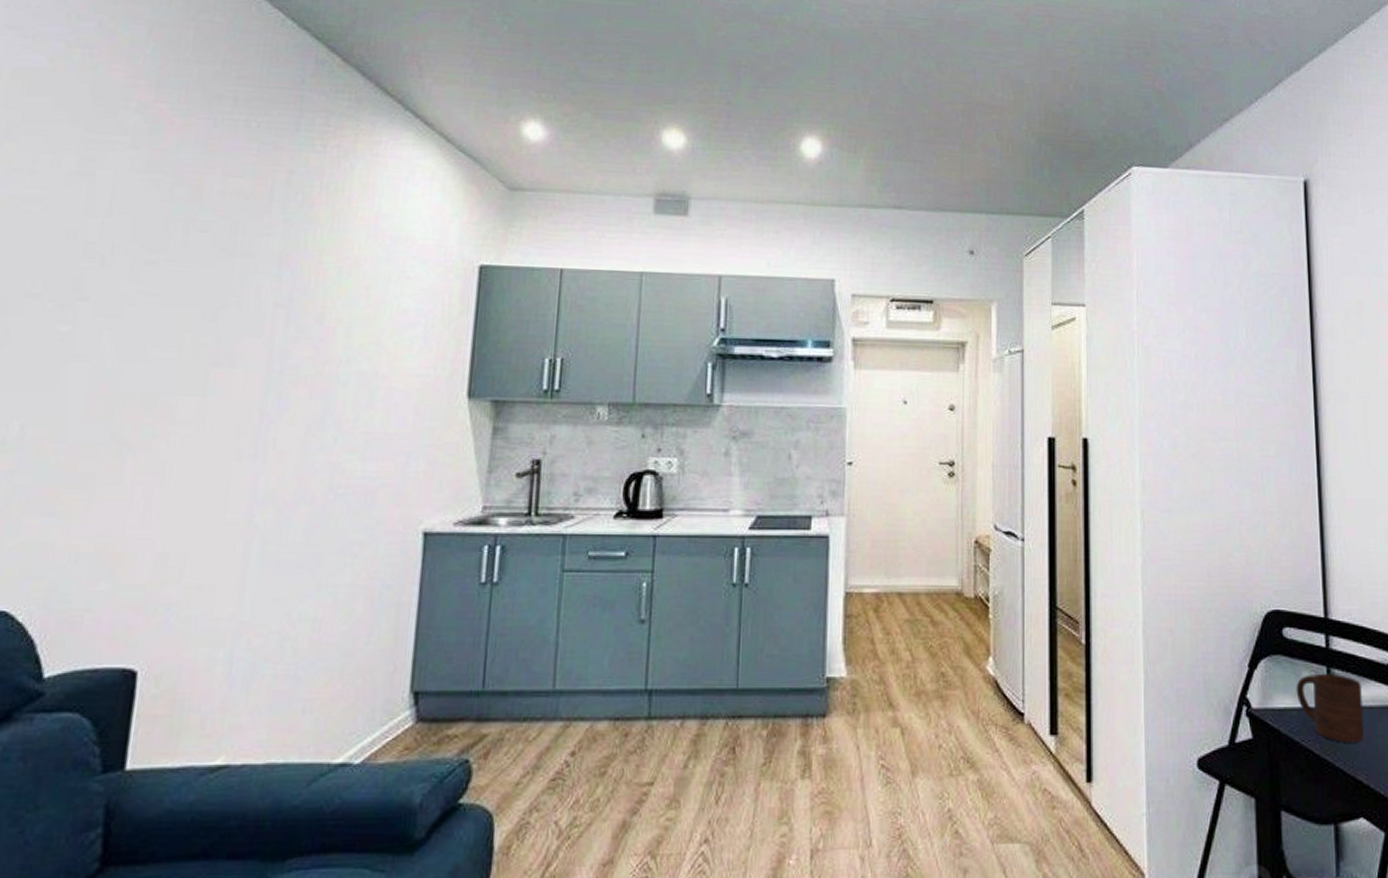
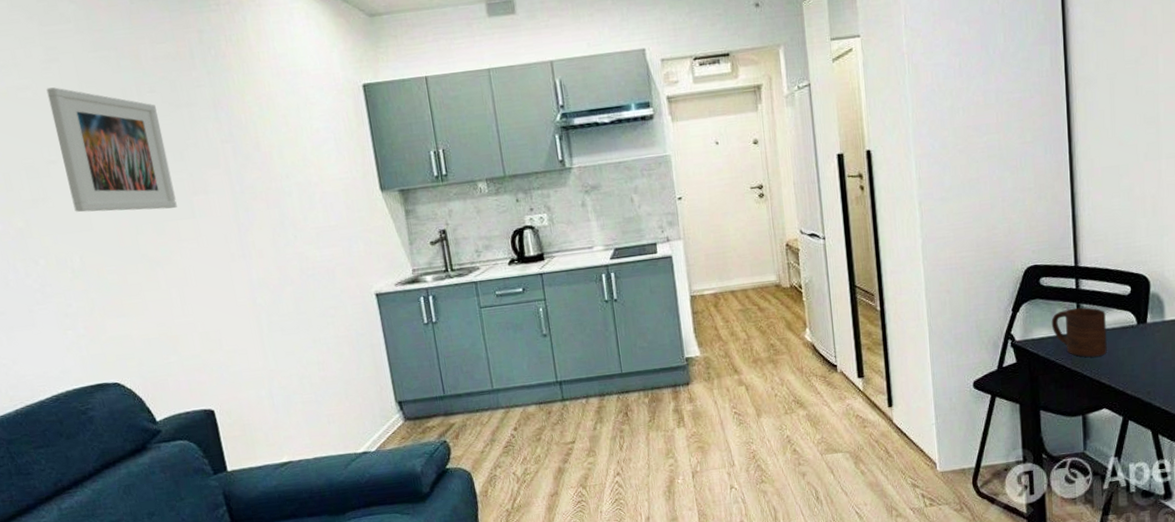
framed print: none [39,205,202,380] -> present [46,87,177,213]

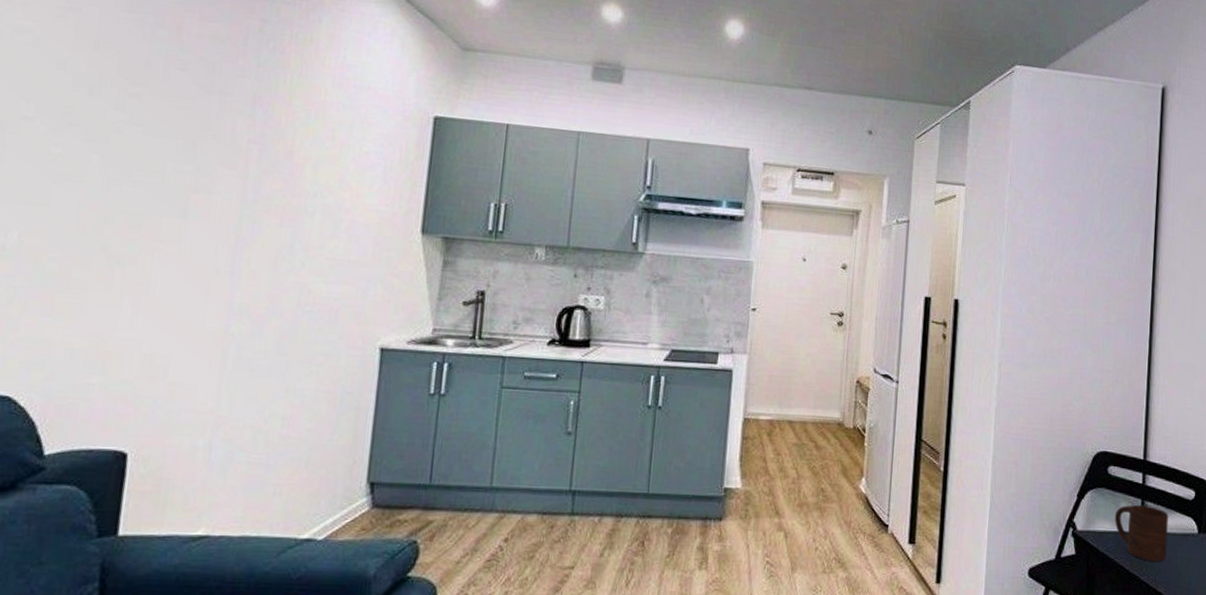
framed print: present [46,87,177,213] -> none [34,37,182,203]

